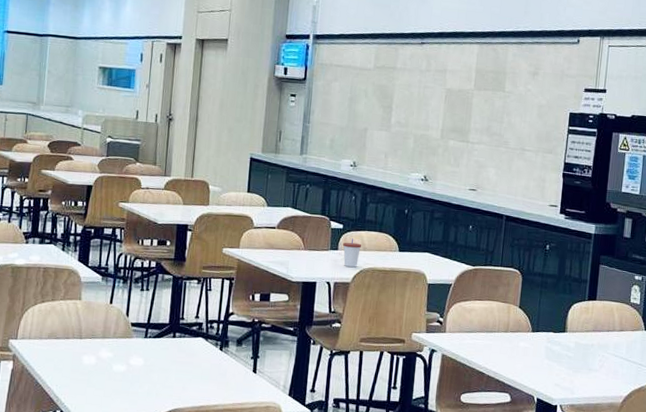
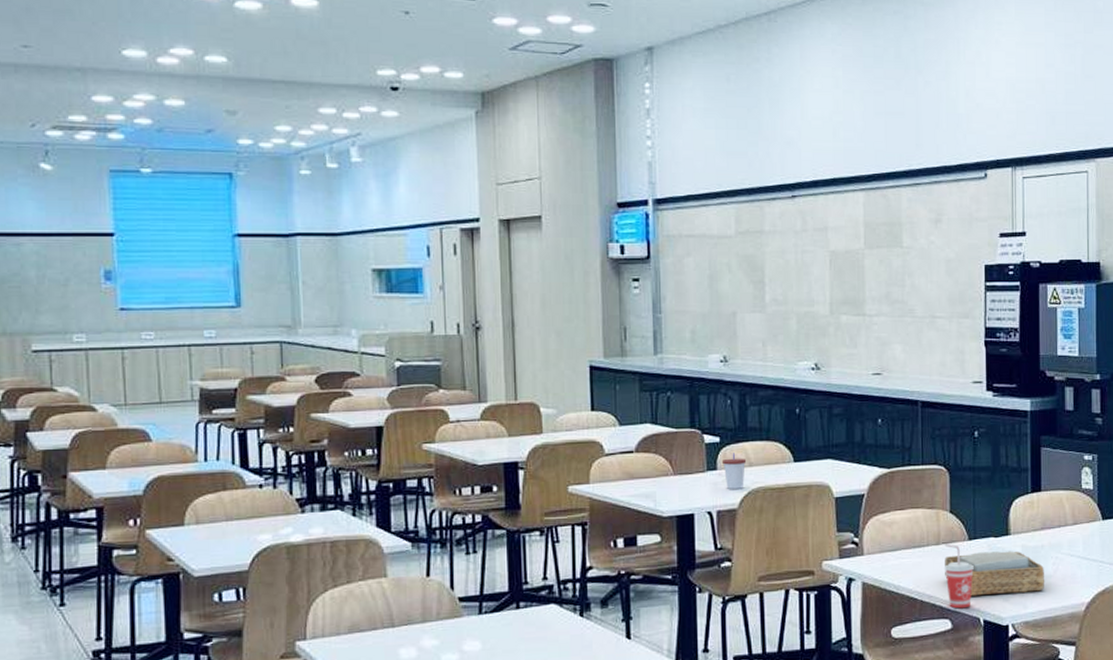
beverage cup: none [509,332,534,387] -> present [944,543,974,609]
napkin holder: none [509,343,592,382] -> present [945,551,1045,597]

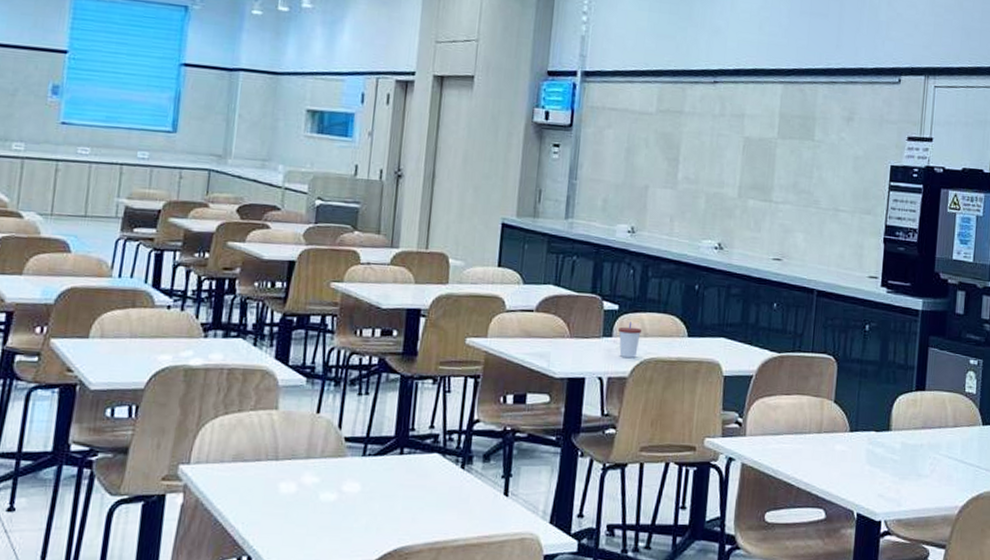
beverage cup: present [944,543,974,609] -> none [823,433,852,500]
napkin holder: present [945,551,1045,597] -> none [823,445,921,490]

